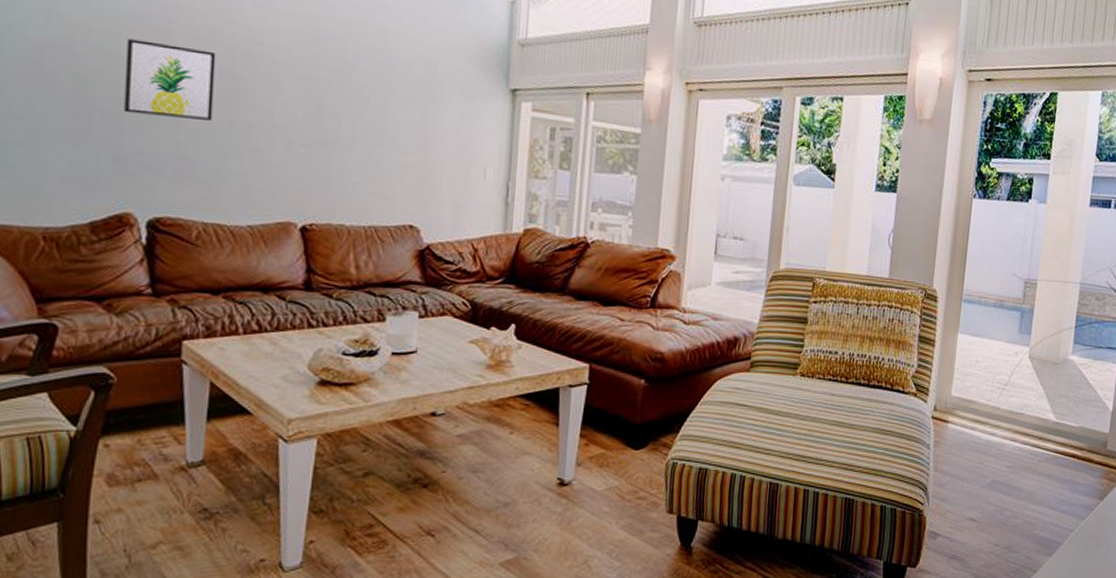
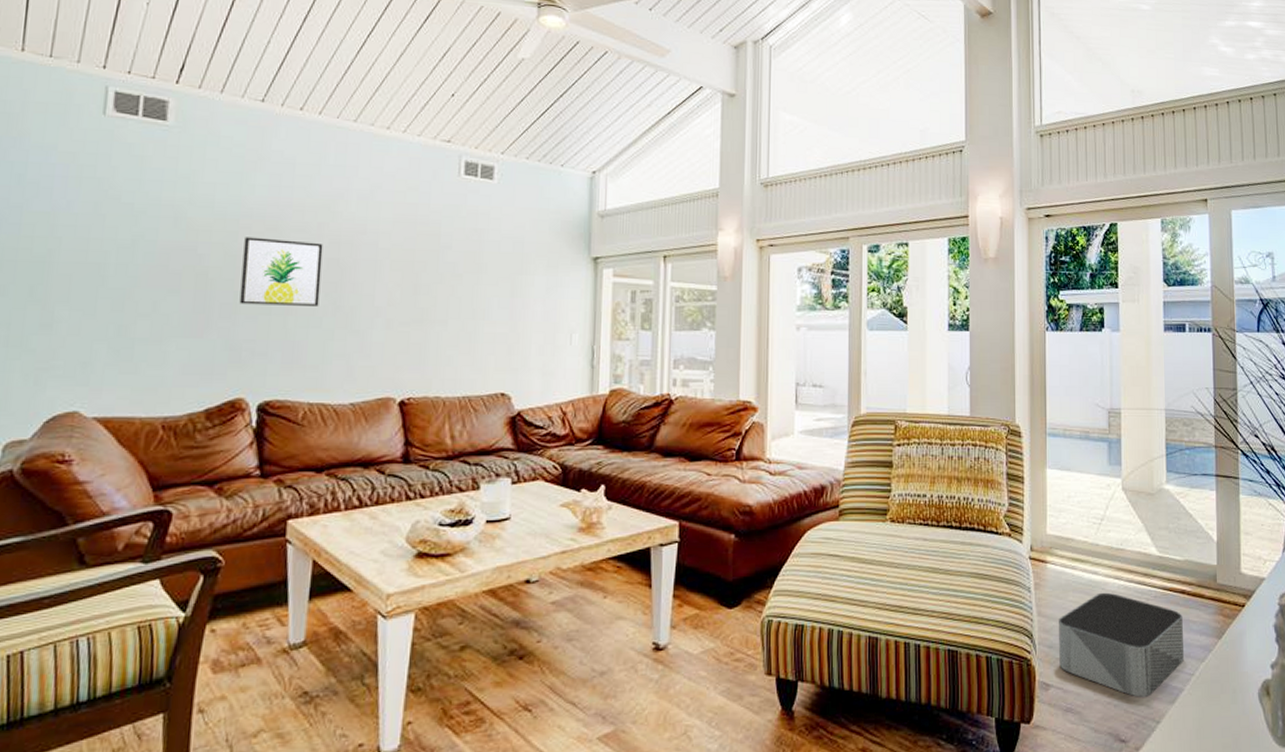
storage bin: none [949,452,1070,549] -> present [1059,592,1184,697]

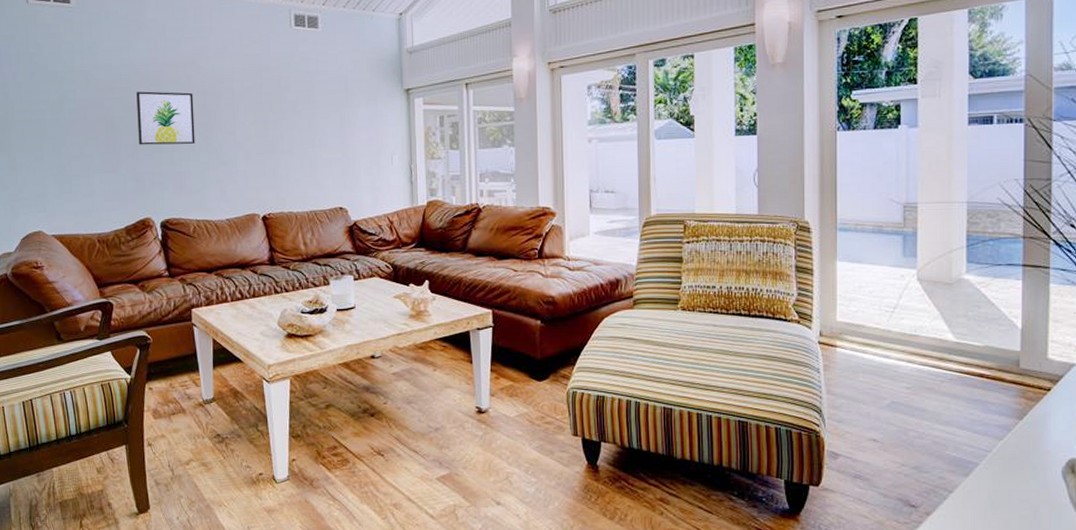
storage bin: present [1059,592,1184,697] -> none [848,374,980,469]

